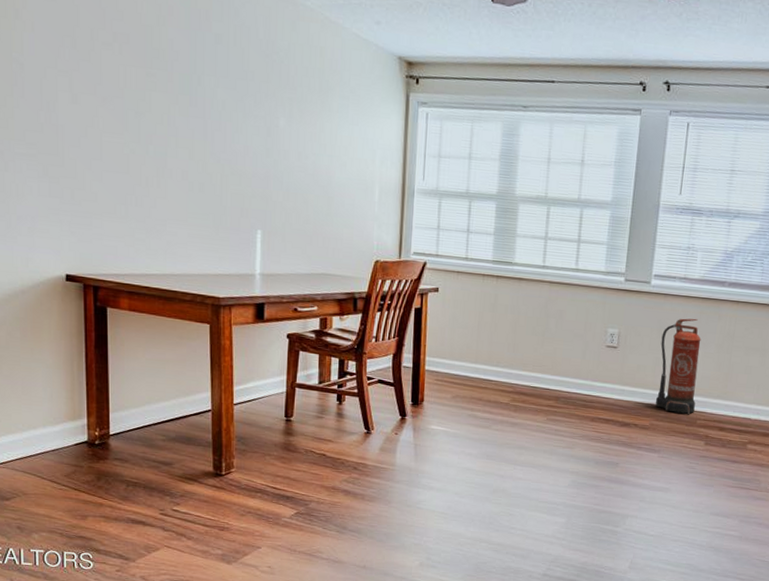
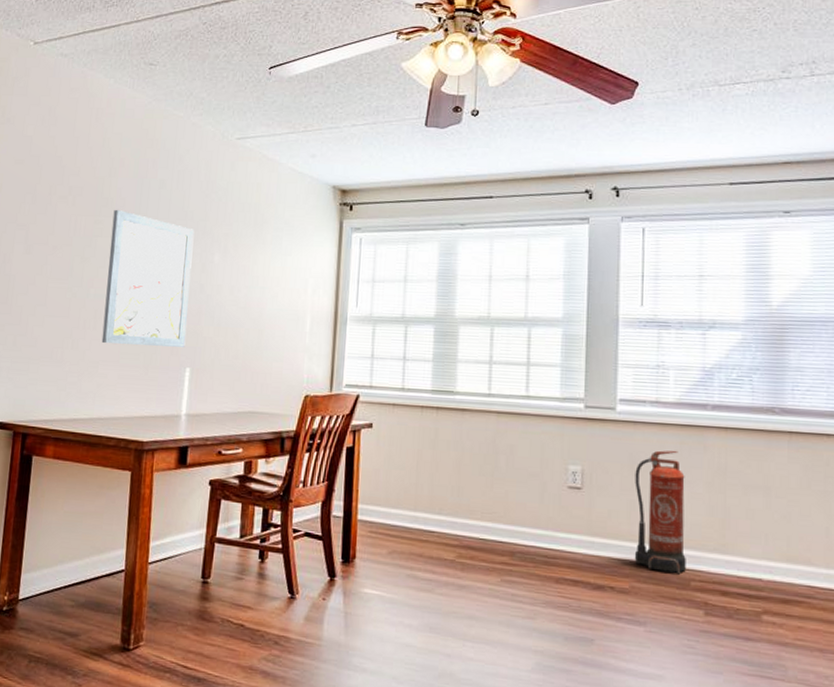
wall art: none [166,62,257,210] -> present [101,209,195,347]

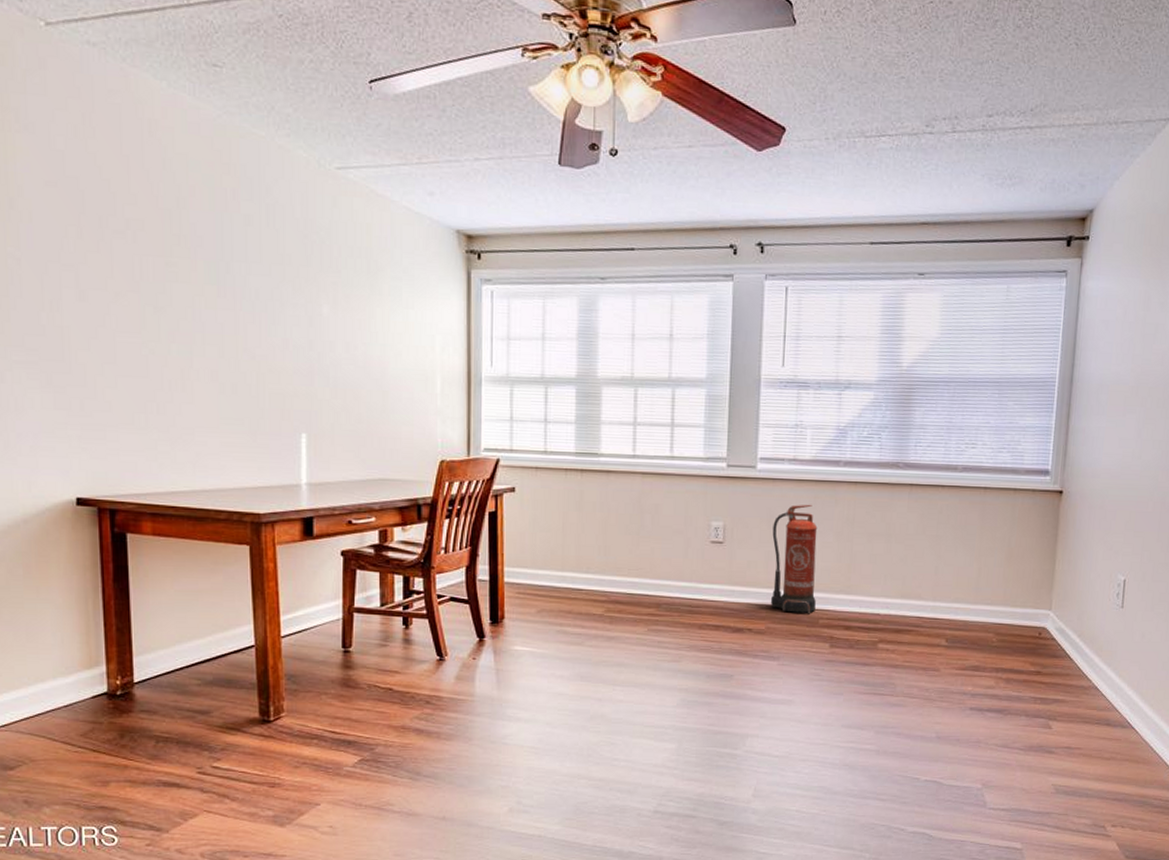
wall art: present [101,209,195,347] -> none [189,249,298,411]

